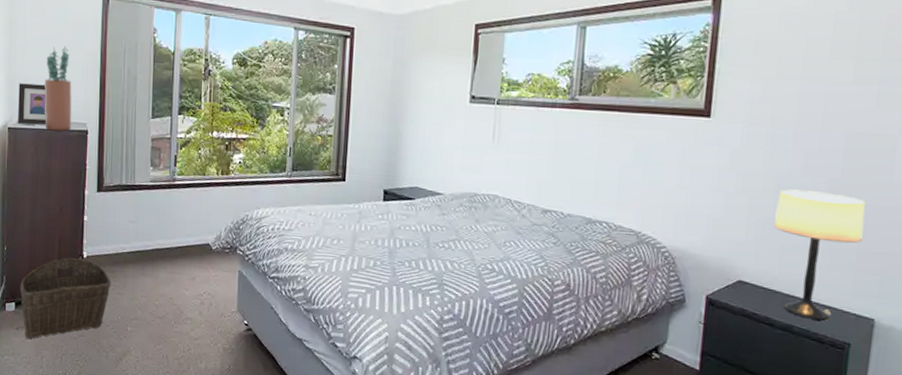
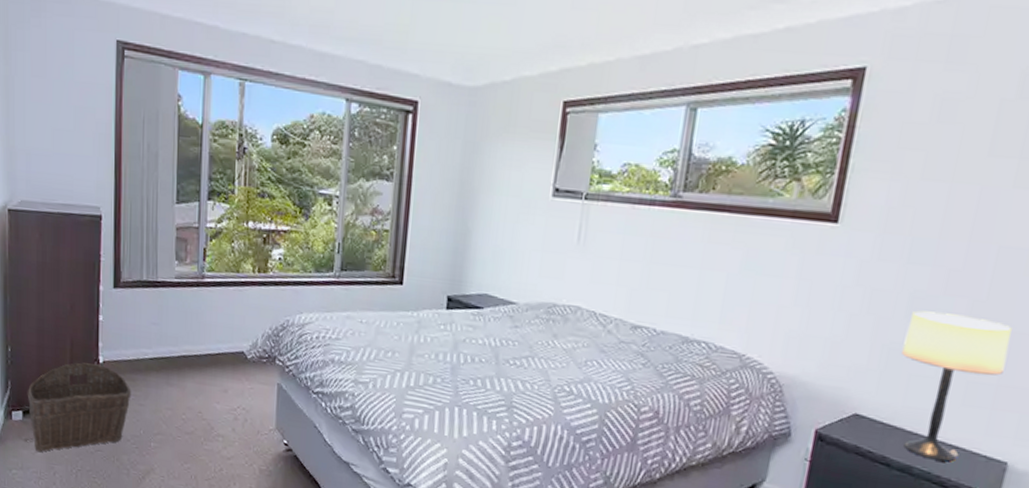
picture frame: present [18,83,46,126] -> none [19,156,52,208]
vase: present [44,46,72,132] -> none [49,113,83,217]

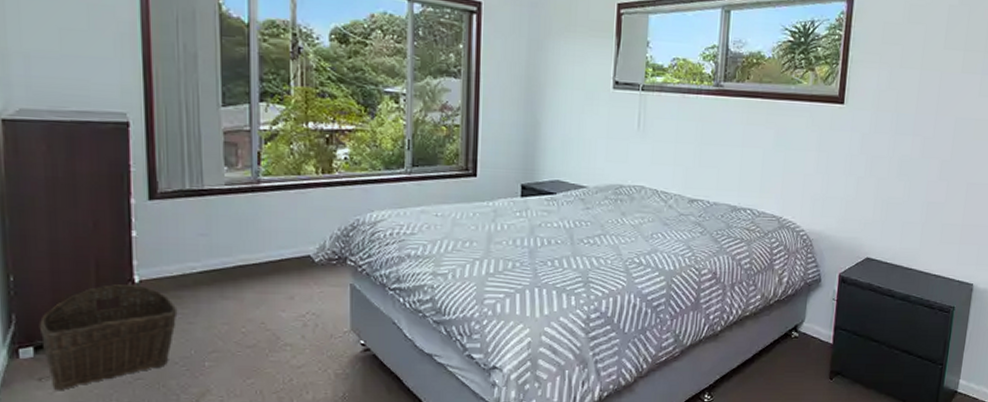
table lamp: present [901,310,1012,462] -> none [896,171,969,289]

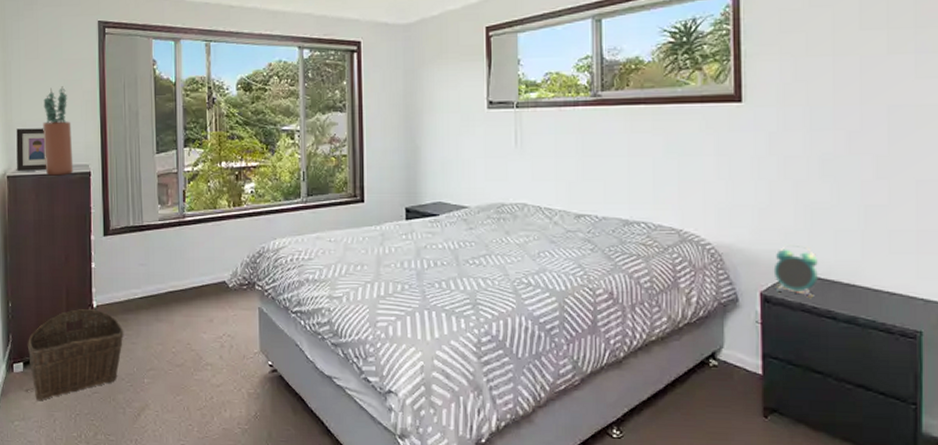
picture frame: none [14,59,63,116] -> present [16,128,46,172]
vase: none [56,11,104,124] -> present [43,86,74,176]
alarm clock: none [851,233,887,279] -> present [773,244,818,298]

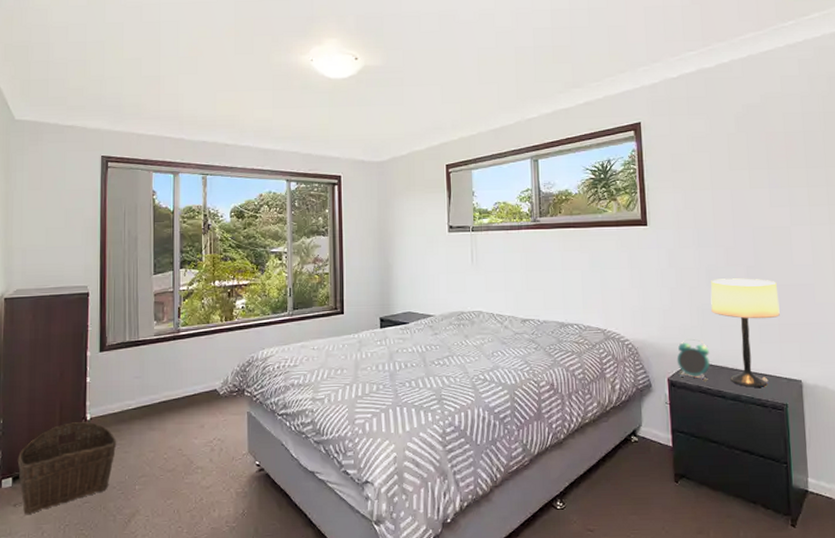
picture frame: present [16,128,46,172] -> none [15,253,45,294]
vase: present [43,86,74,176] -> none [43,214,72,297]
table lamp: none [824,170,919,309] -> present [710,278,780,387]

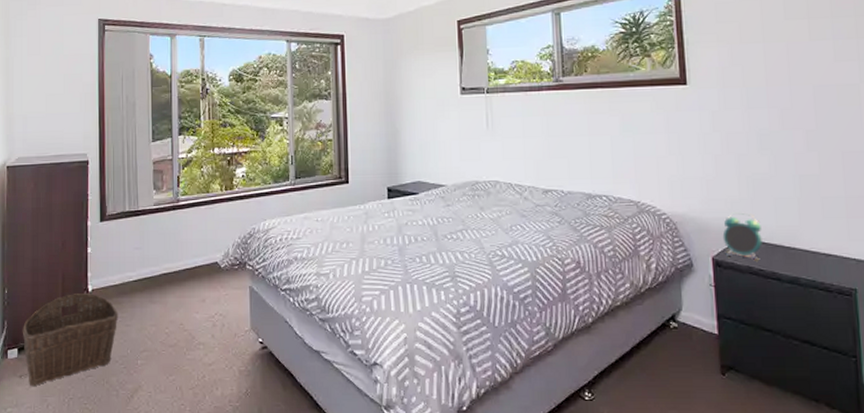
table lamp: present [710,278,780,387] -> none [762,144,847,269]

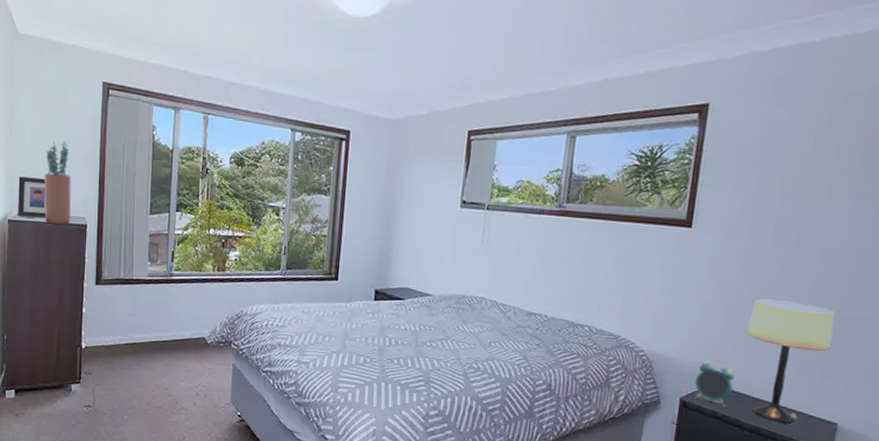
picture frame: none [17,120,45,162] -> present [18,176,46,219]
wicker basket: present [22,294,119,386] -> none [19,348,109,425]
vase: none [43,80,72,165] -> present [44,141,72,226]
table lamp: none [762,144,847,269] -> present [747,298,835,424]

